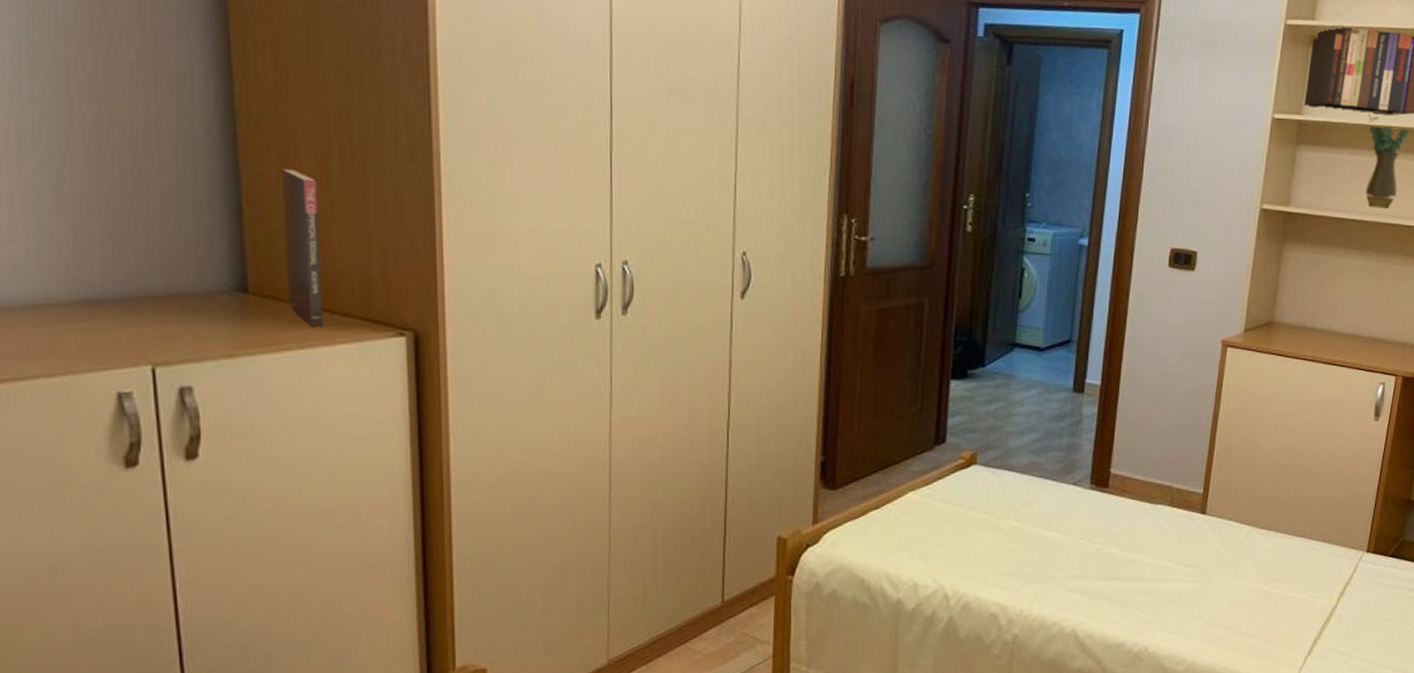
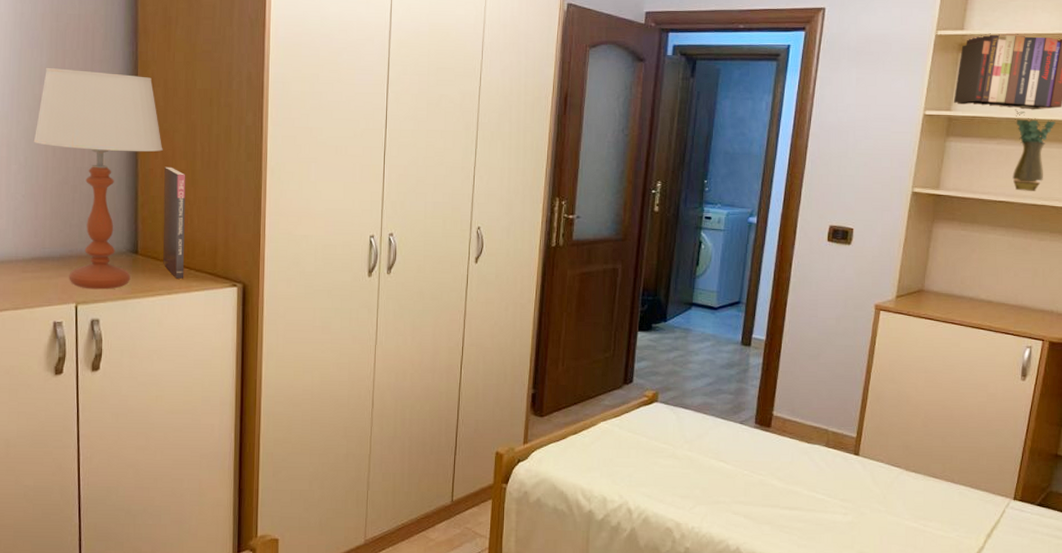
table lamp: none [61,19,278,345] -> present [33,68,163,290]

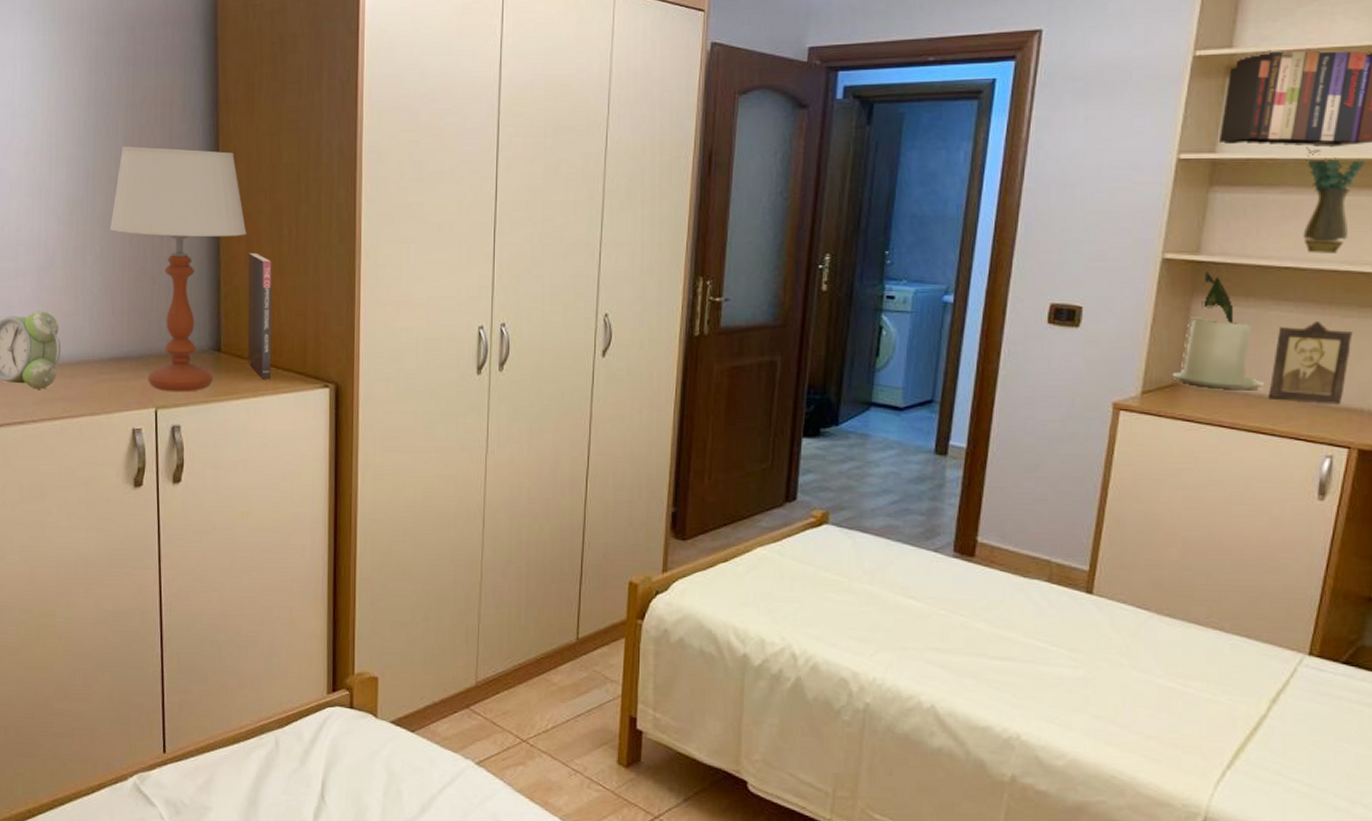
planter: none [918,203,984,296] -> present [1172,271,1264,391]
photo frame: none [987,243,1046,307] -> present [1269,321,1353,405]

